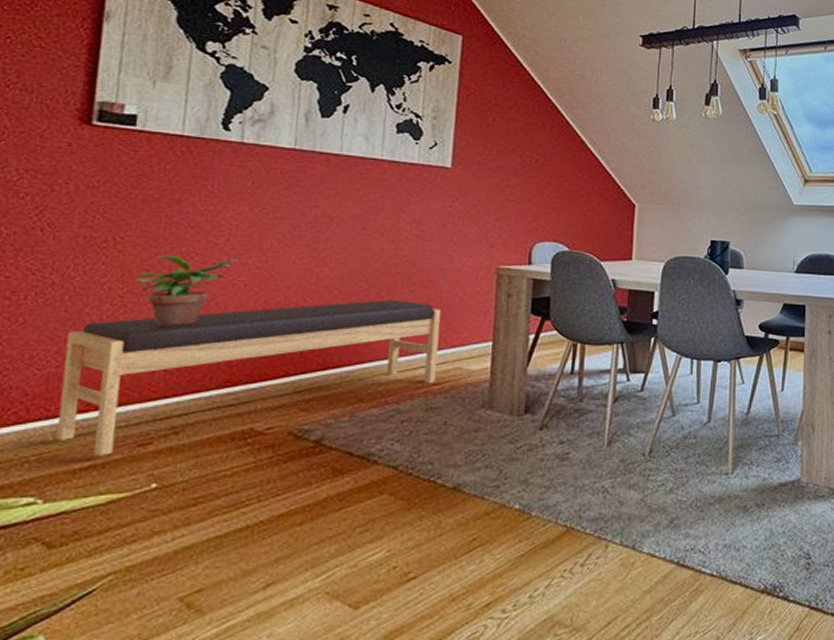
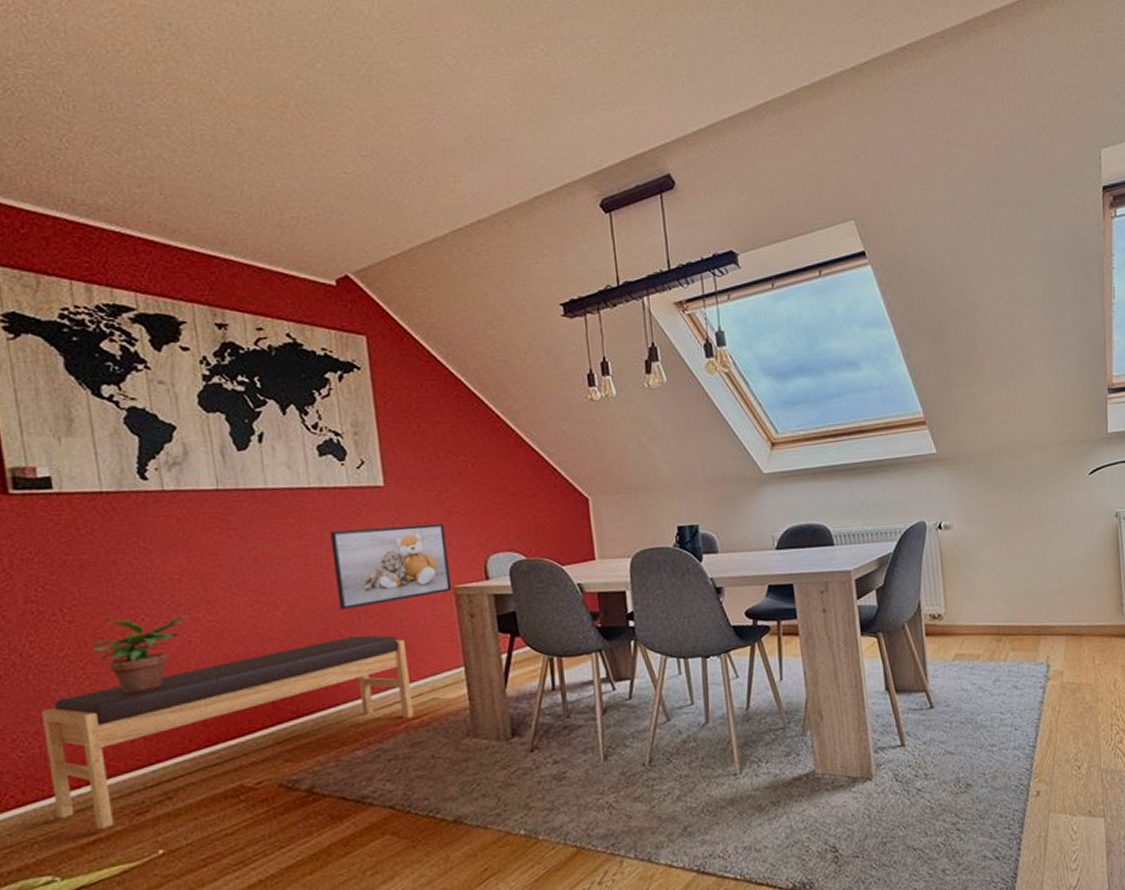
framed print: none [385,201,500,275] -> present [330,523,452,611]

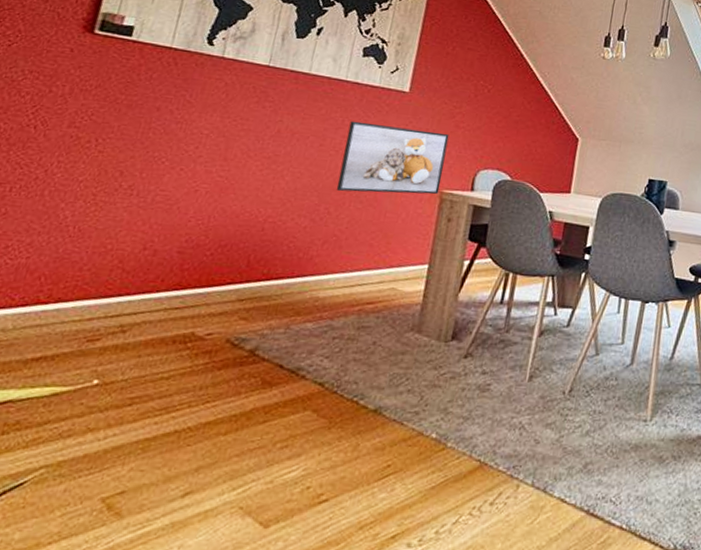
bench: present [41,635,414,829] -> none [15,215,383,348]
potted plant: present [92,615,188,693] -> none [110,158,204,226]

